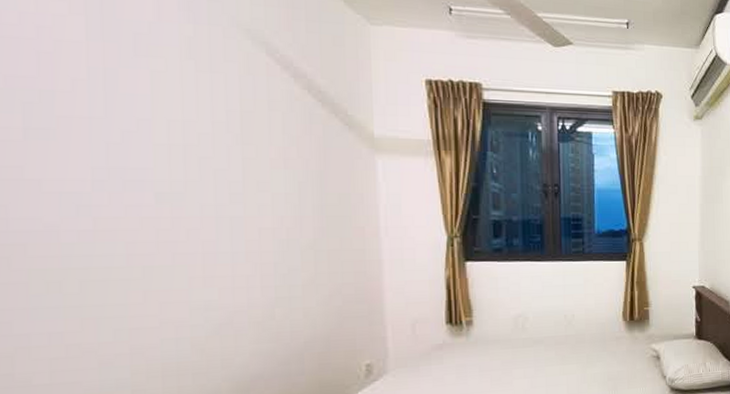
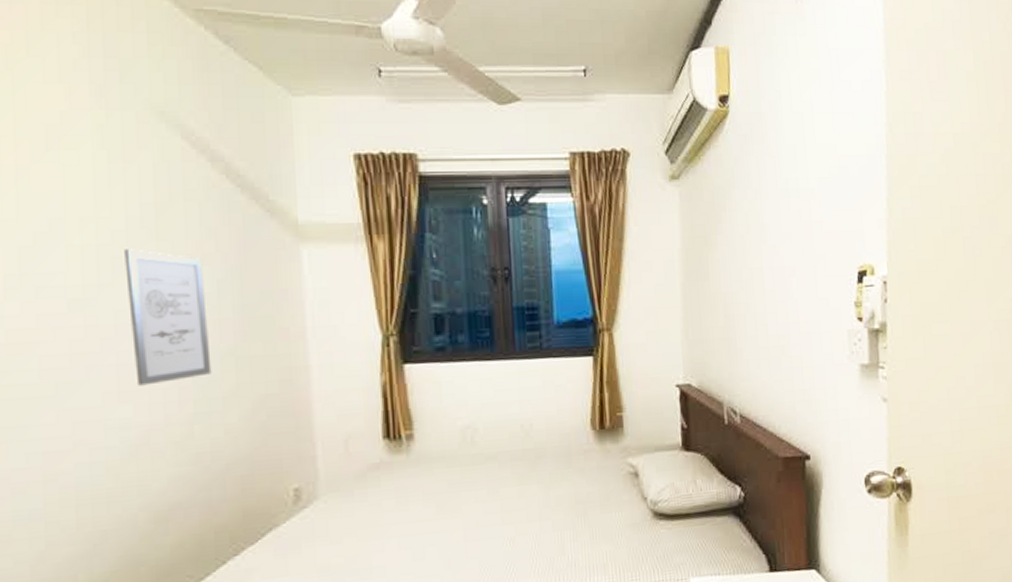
wall art: none [211,151,292,272] -> present [124,249,212,386]

